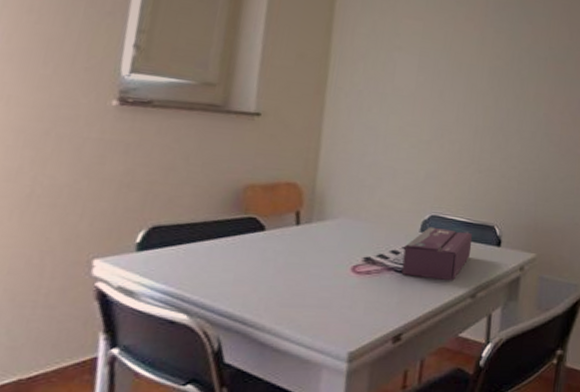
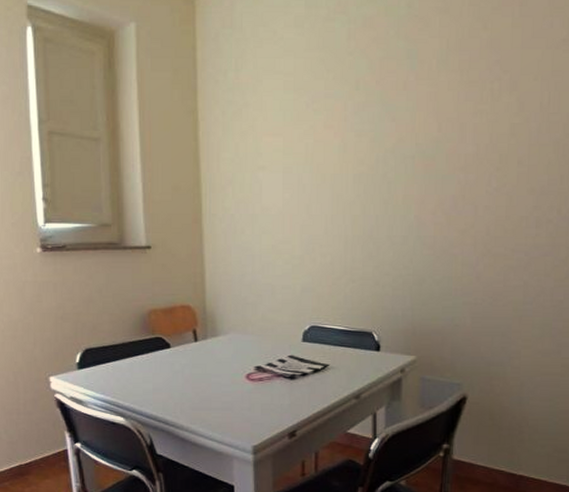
tissue box: present [401,226,473,281] -> none [289,336,352,385]

